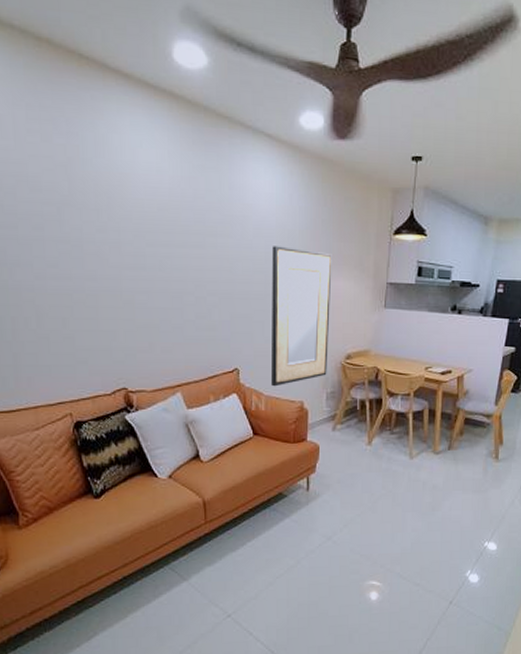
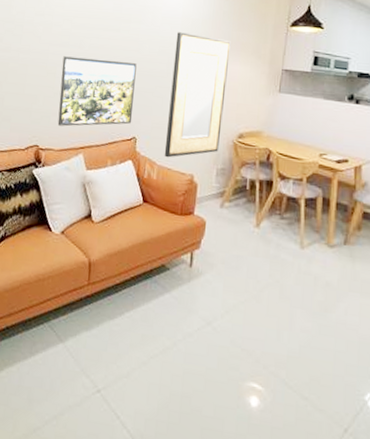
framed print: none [140,282,232,364] -> present [57,56,137,127]

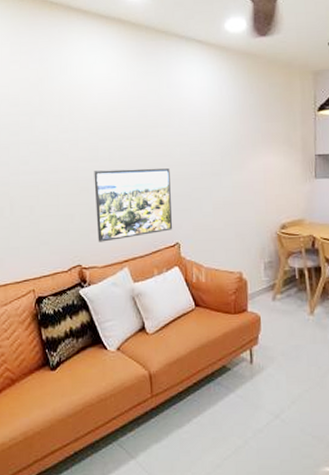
home mirror: present [164,32,231,158] -> none [205,131,263,259]

